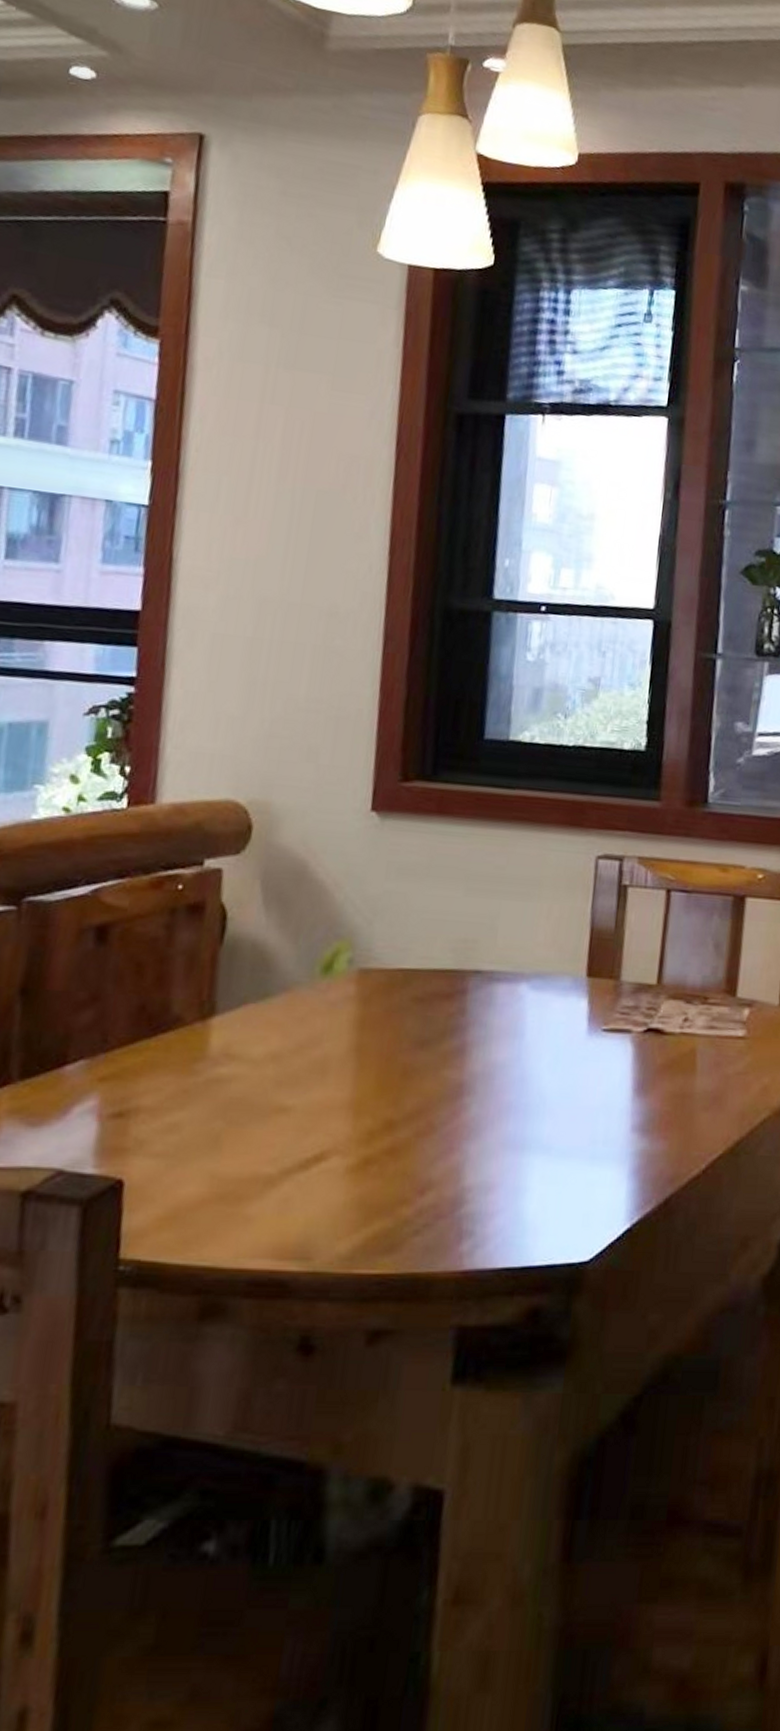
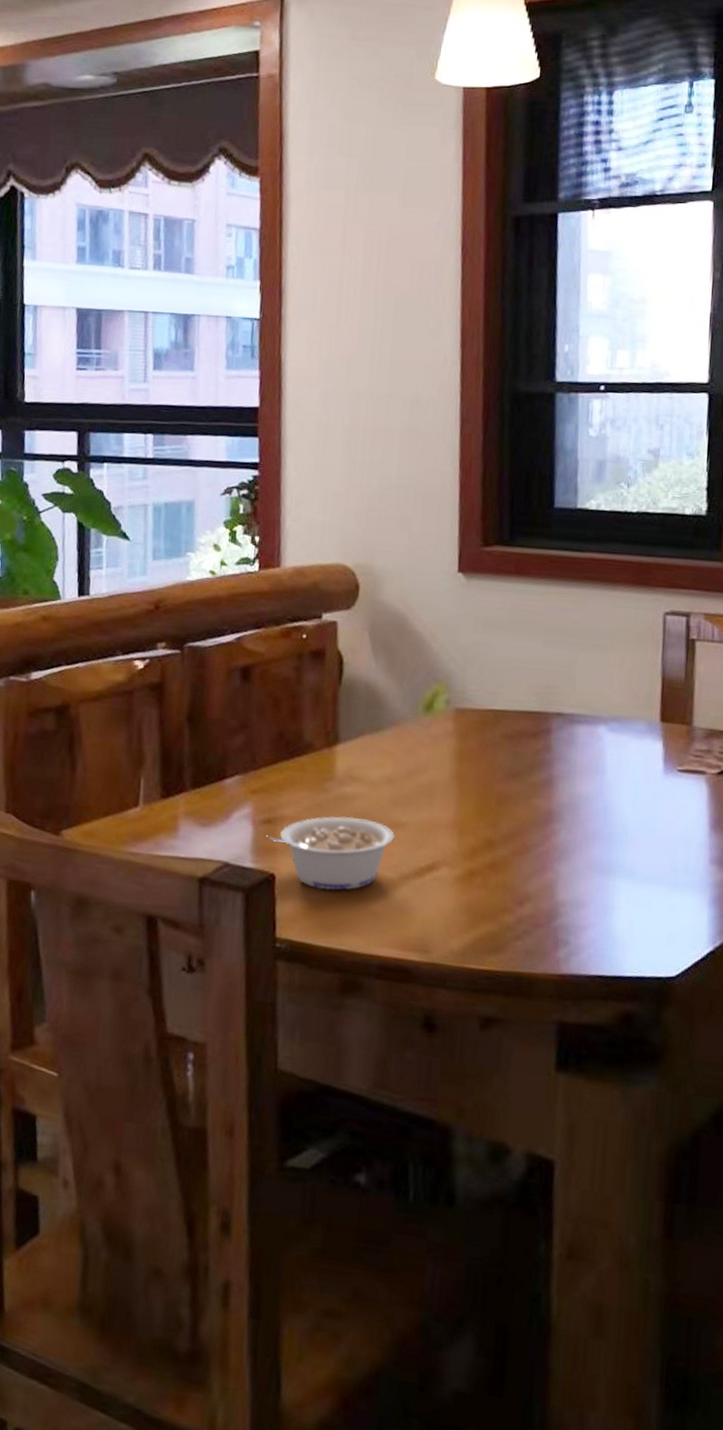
legume: none [115,1103,278,1196] -> present [266,816,396,891]

